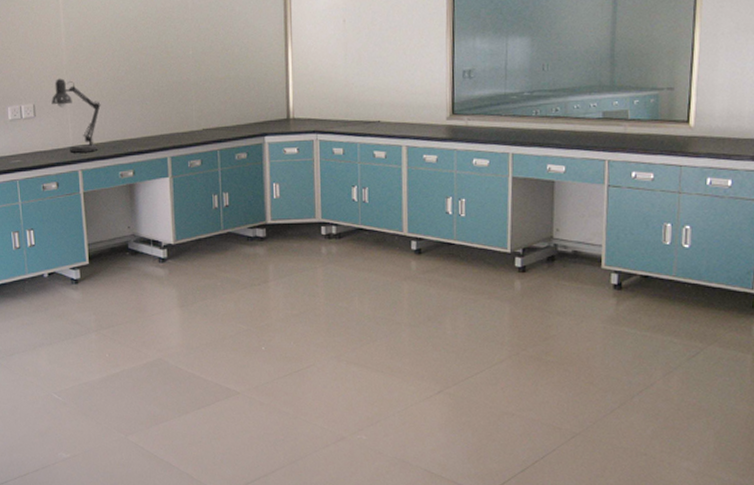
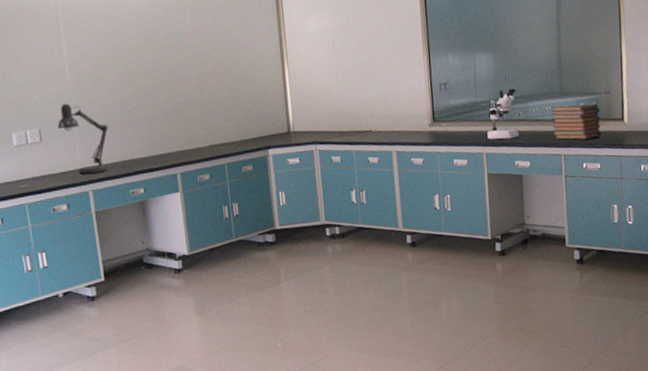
microscope: none [515,79,555,139] -> present [487,88,520,140]
book stack: none [596,101,660,143] -> present [551,103,601,140]

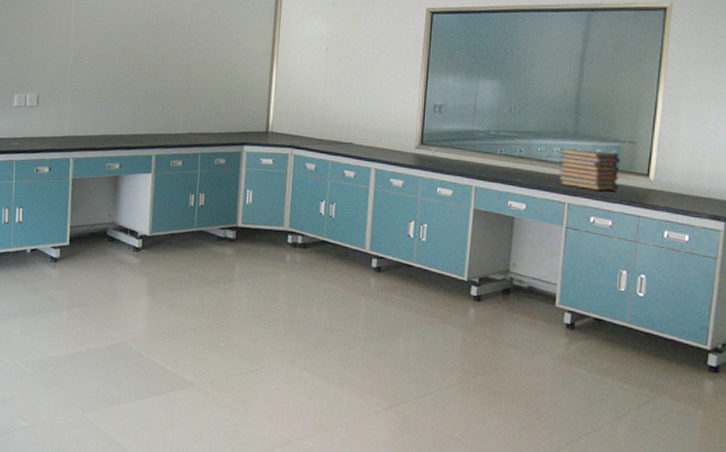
desk lamp: present [57,103,108,175] -> none [54,74,98,143]
microscope: present [487,88,520,140] -> none [480,121,521,176]

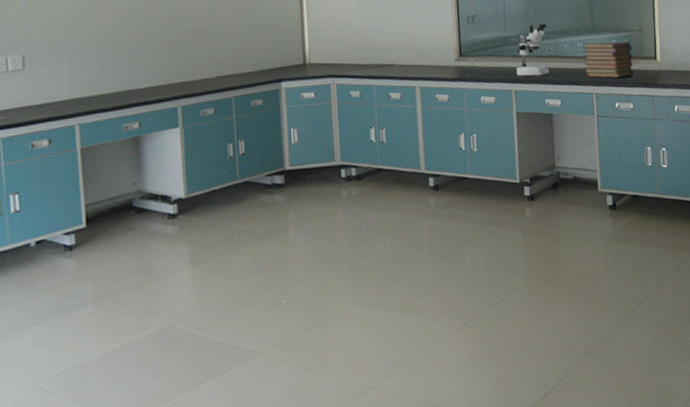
microscope: none [480,121,521,176] -> present [516,23,550,76]

